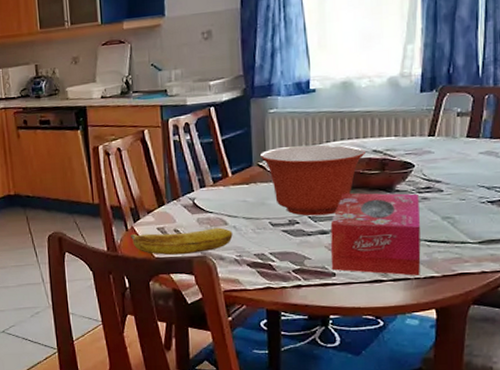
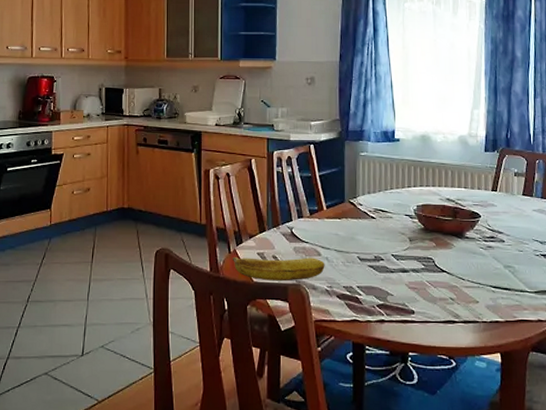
mixing bowl: present [259,144,365,216] -> none [351,188,440,255]
tissue box: present [330,193,421,276] -> none [410,235,487,319]

